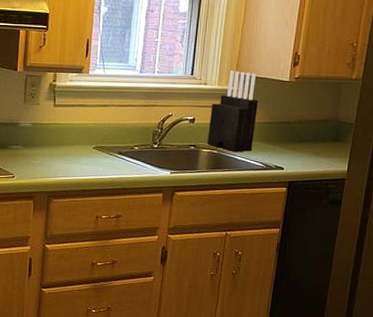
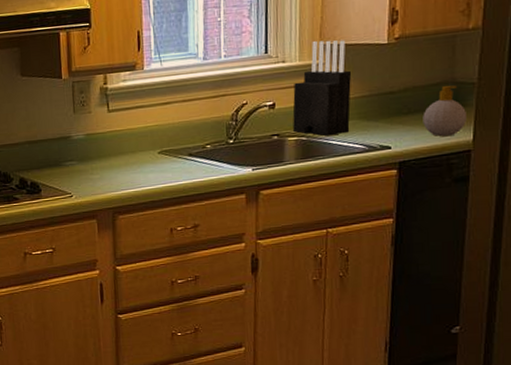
soap bottle: none [310,122,344,164] -> present [423,85,466,136]

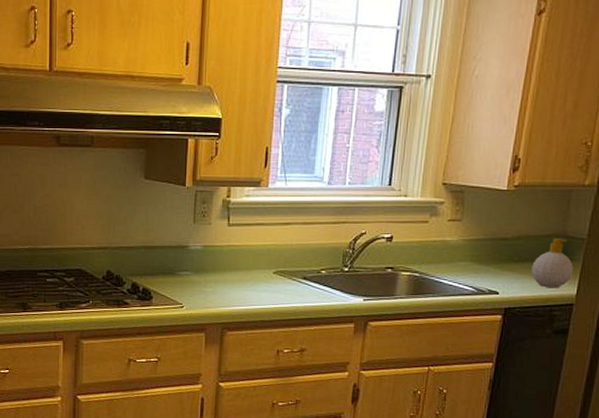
knife block: present [292,40,352,136] -> none [407,179,470,275]

